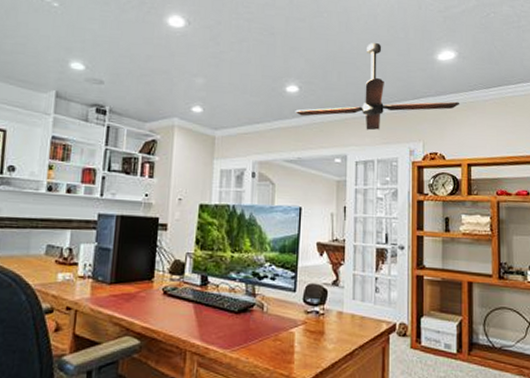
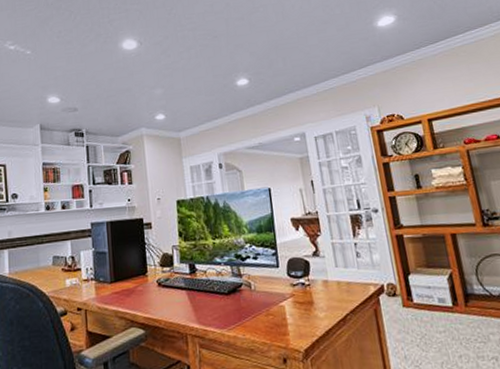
ceiling fan: present [295,43,460,131] -> none [248,24,409,106]

